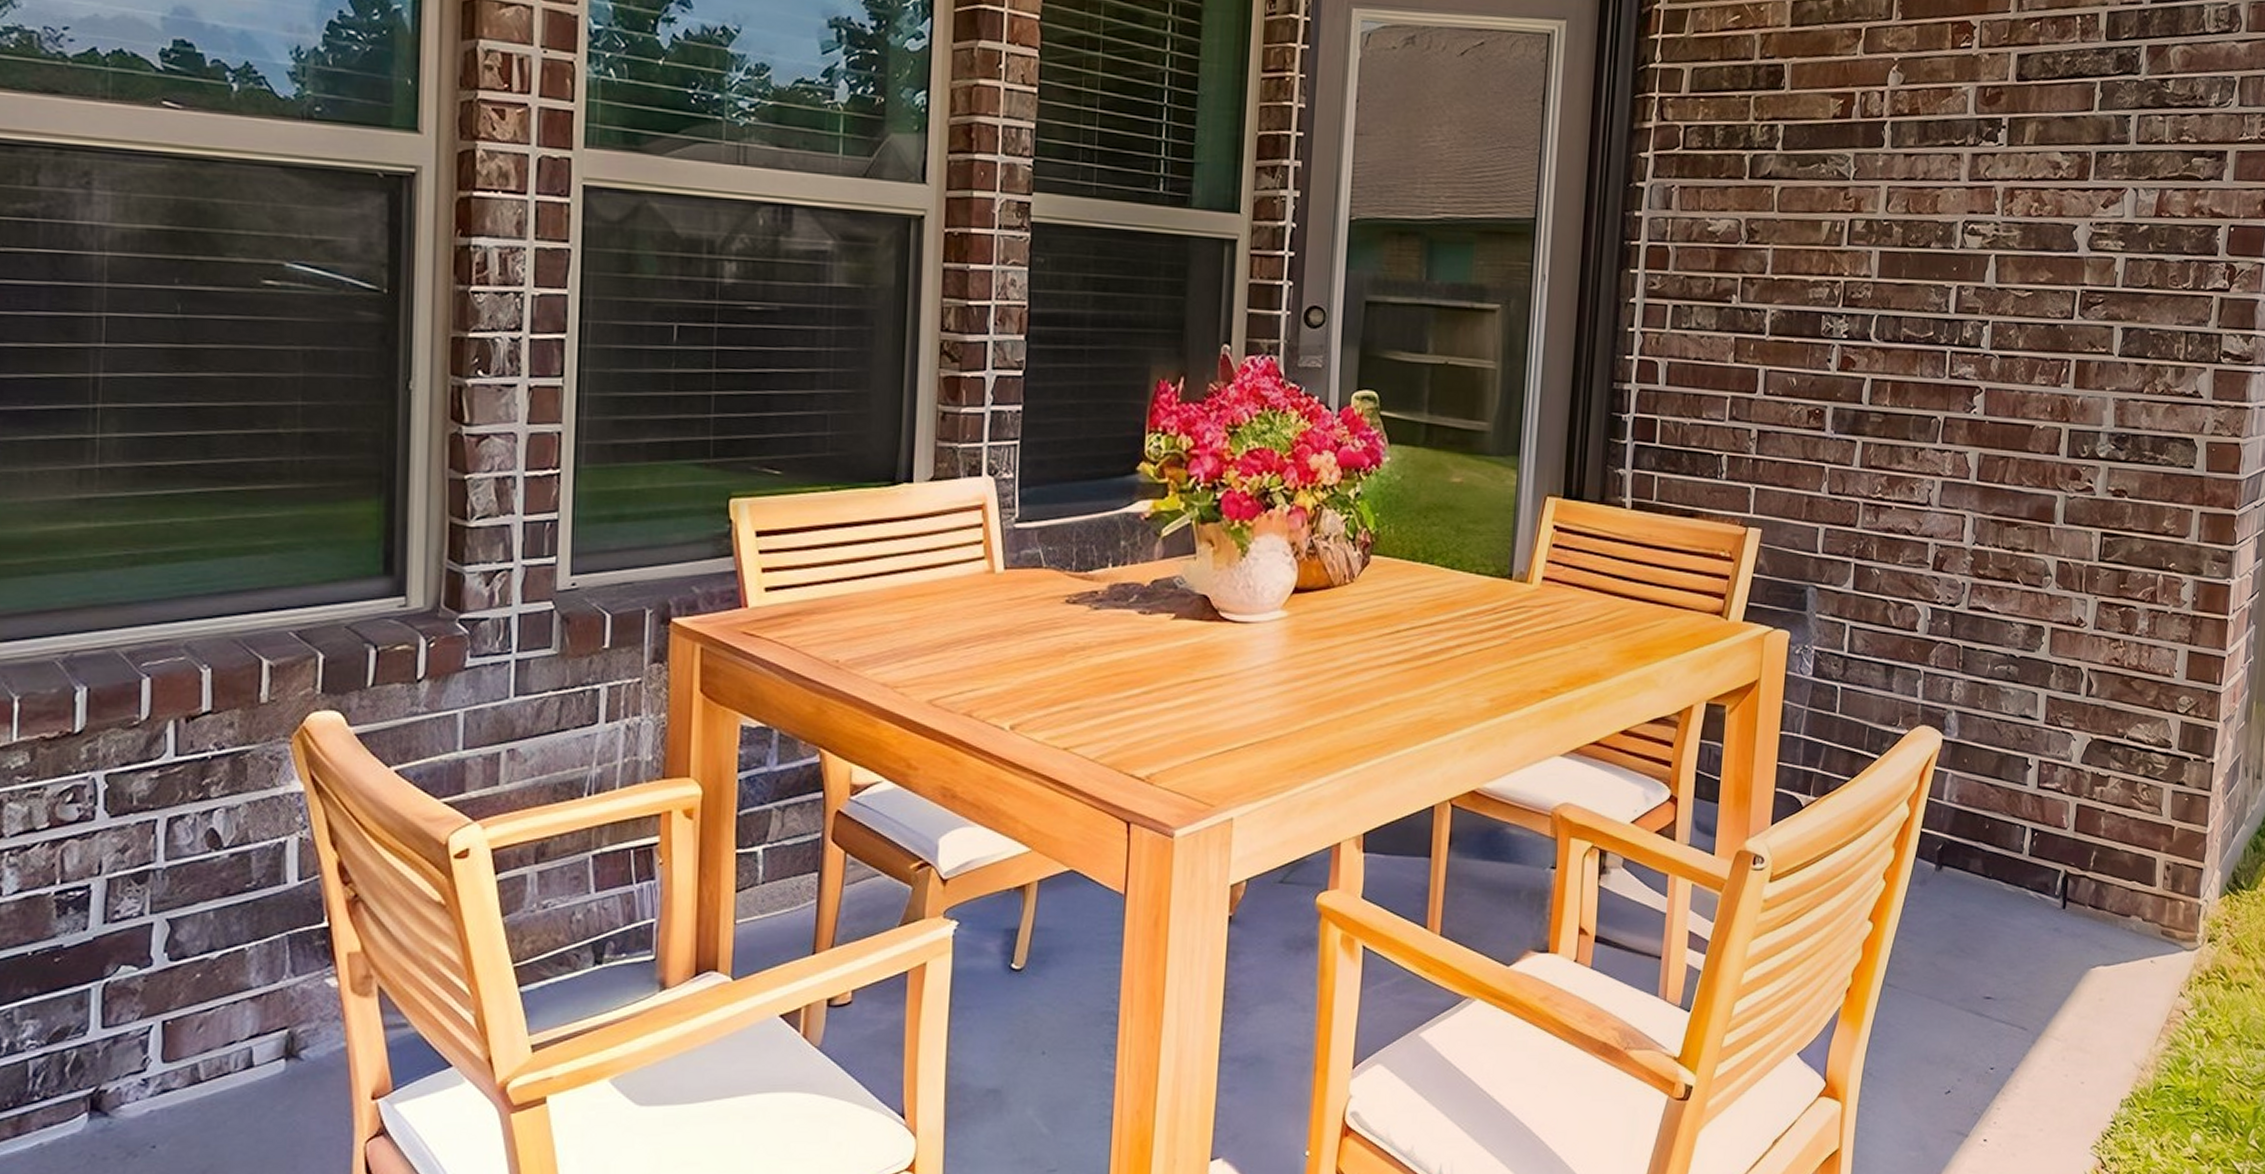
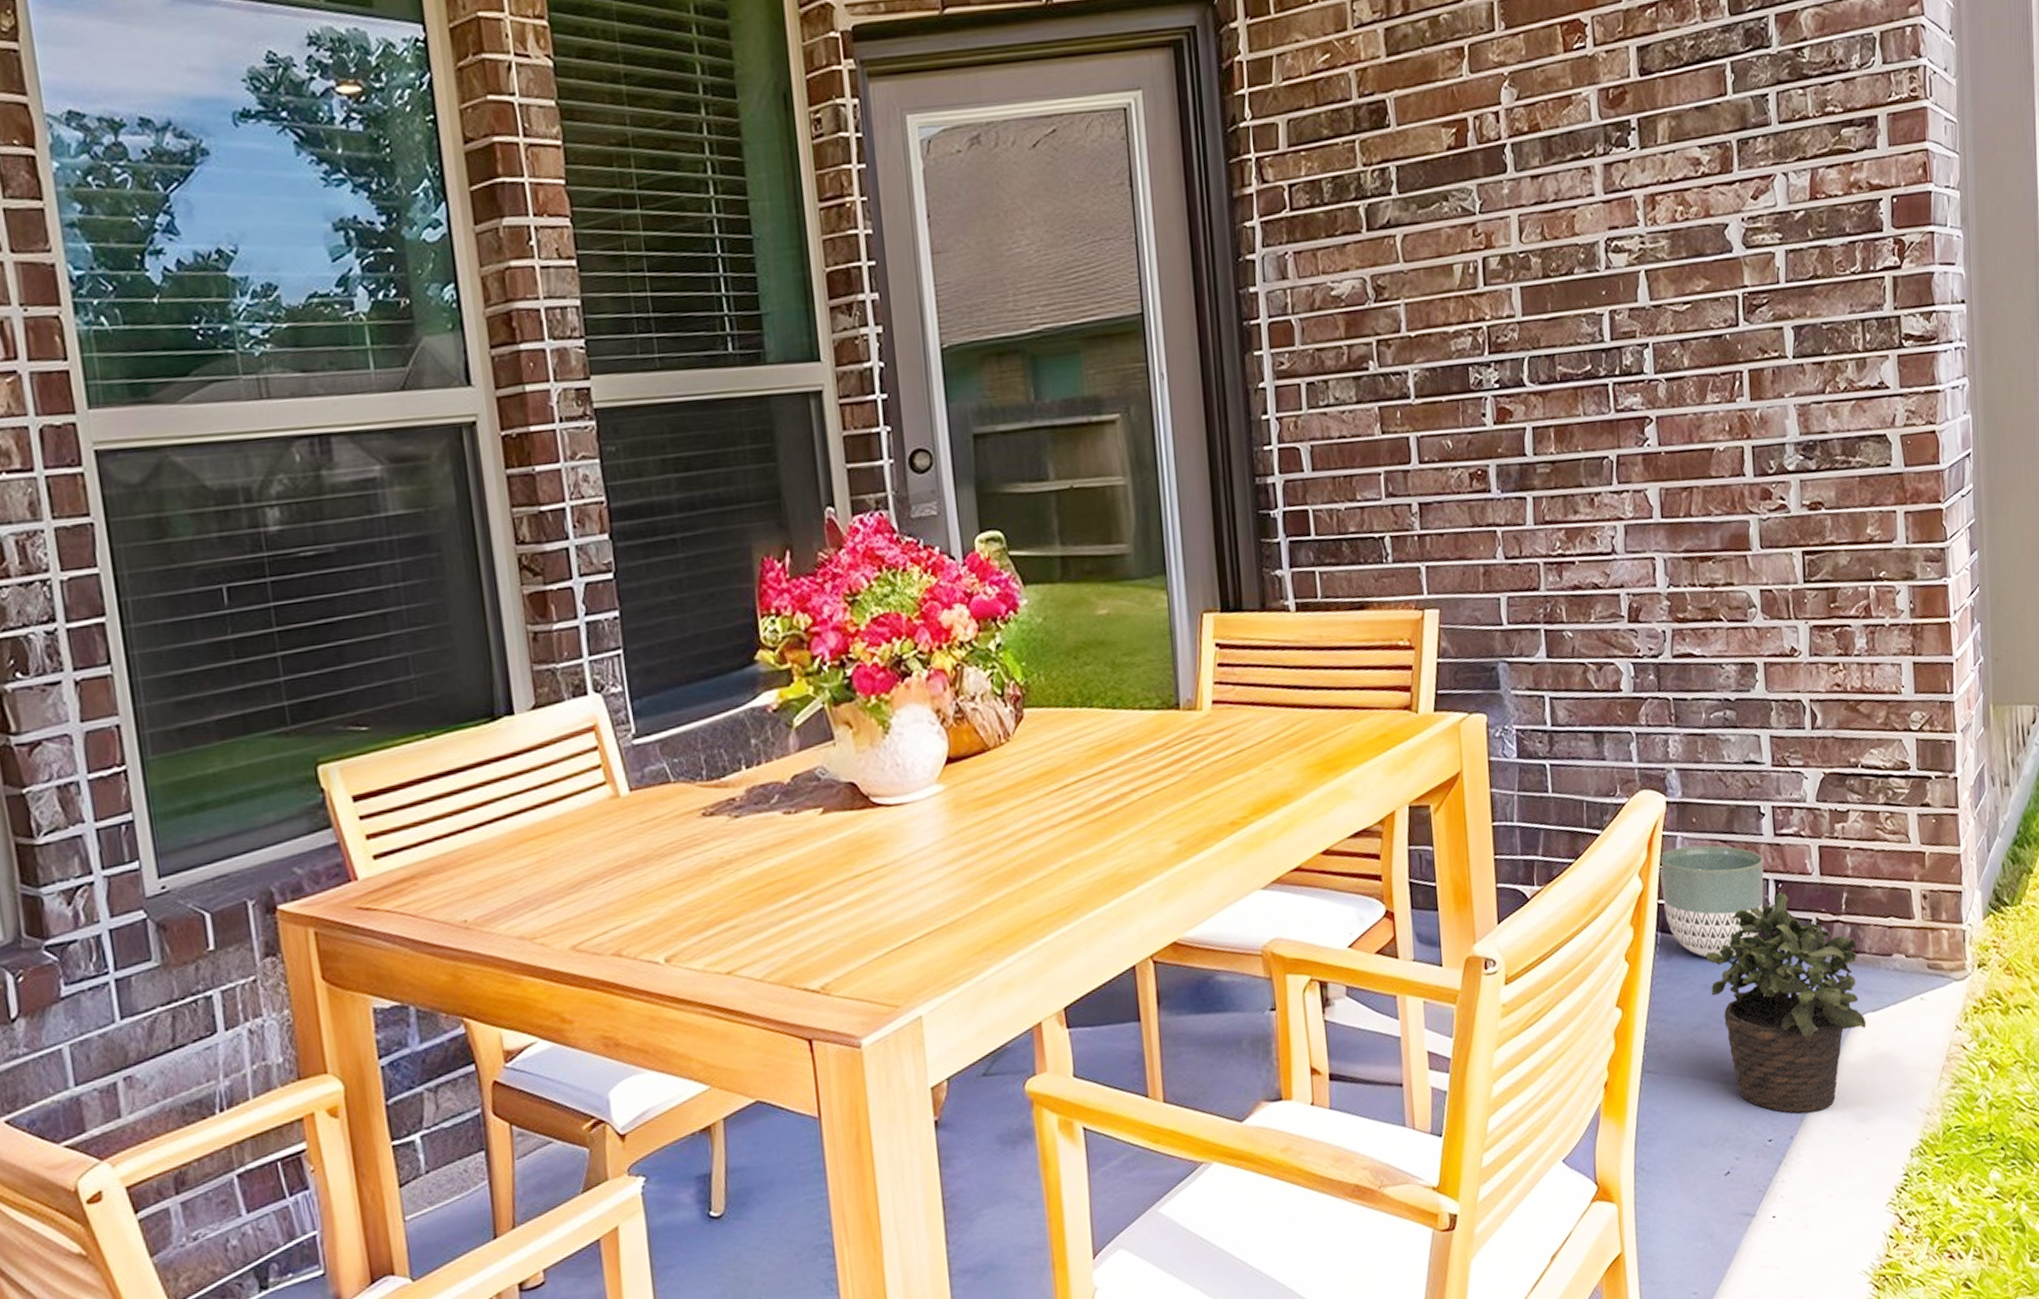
planter: none [1926,784,2024,892] -> present [1658,845,1764,957]
potted plant: none [1957,841,2099,1049] -> present [1705,893,1866,1114]

